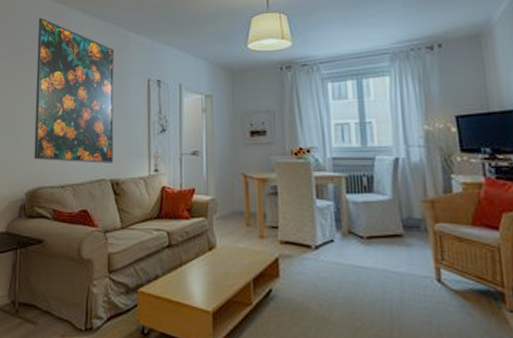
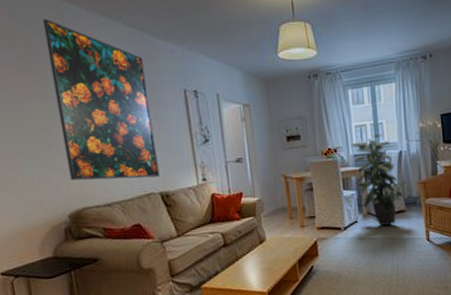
indoor plant: none [328,134,405,251] -> present [350,133,406,226]

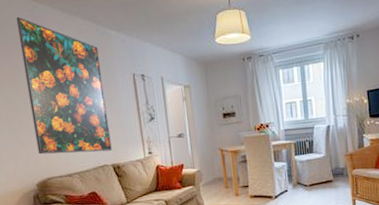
indoor plant: present [350,133,406,226] -> none [281,109,334,195]

